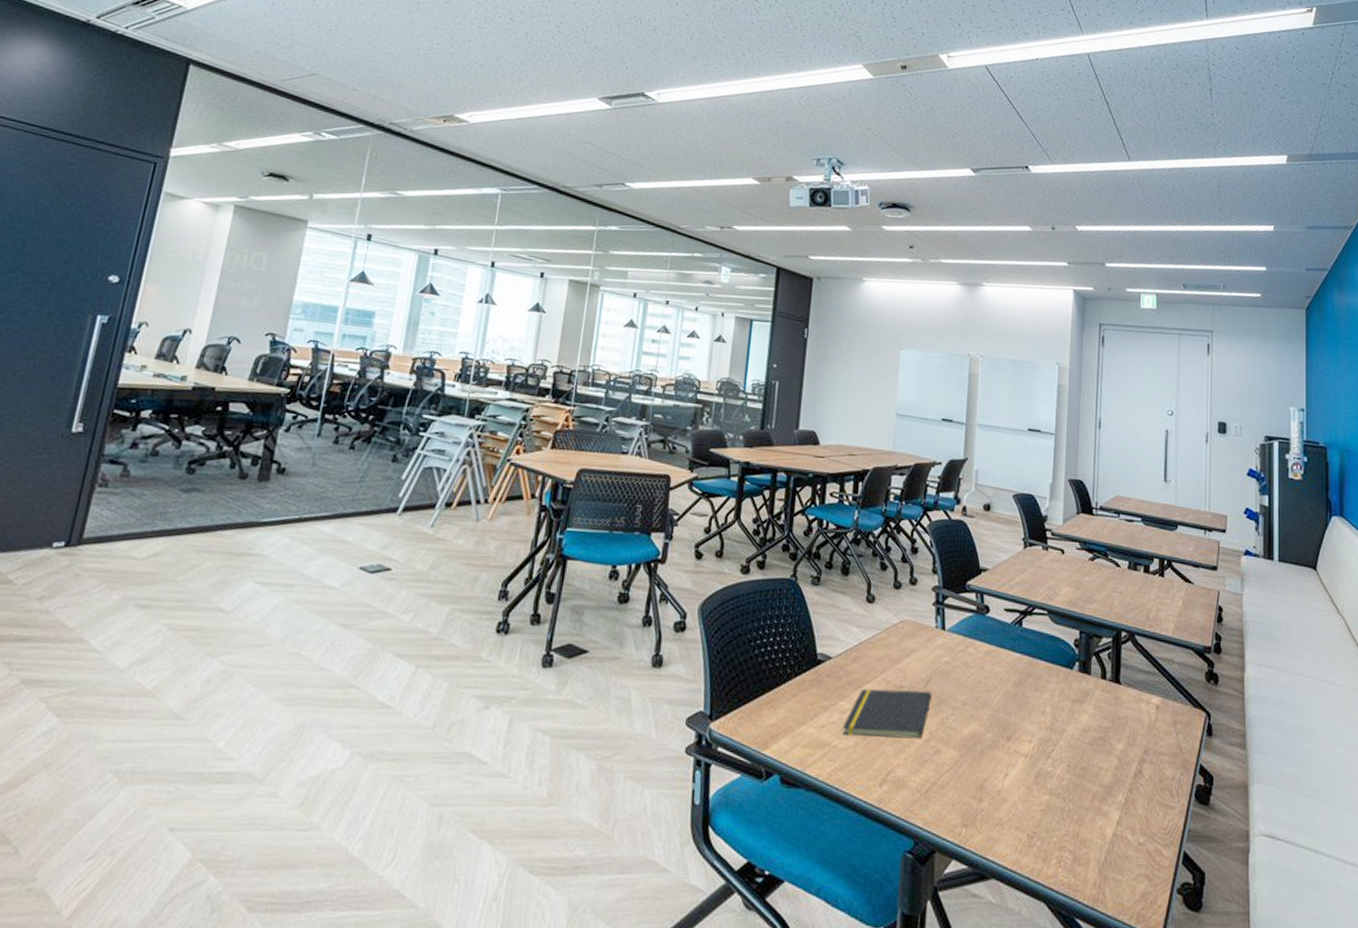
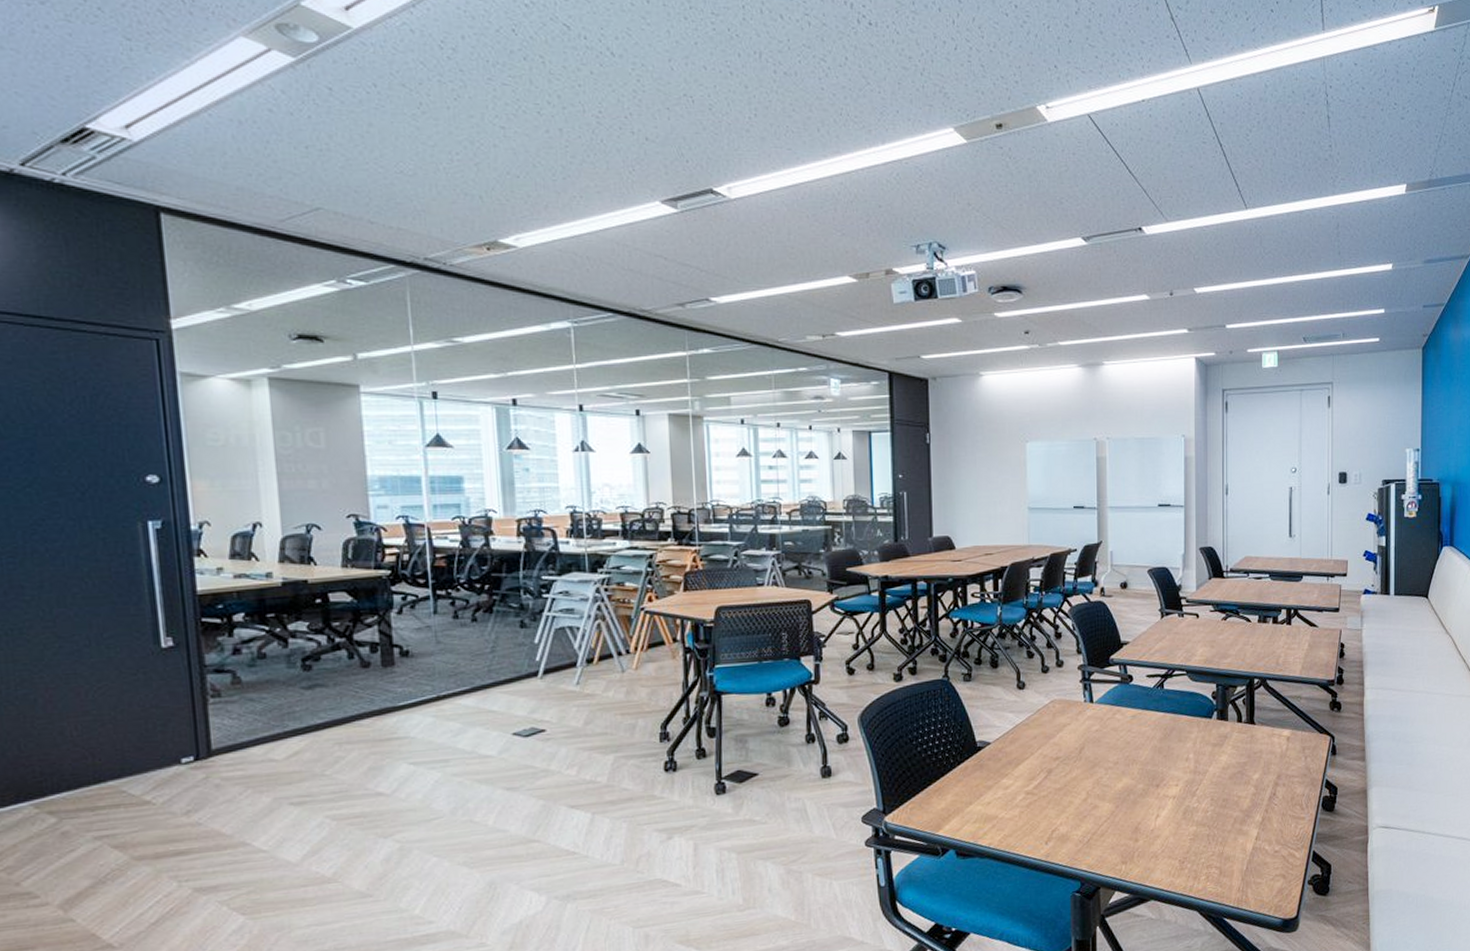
notepad: present [842,689,932,740] -> none [1006,757,1086,807]

